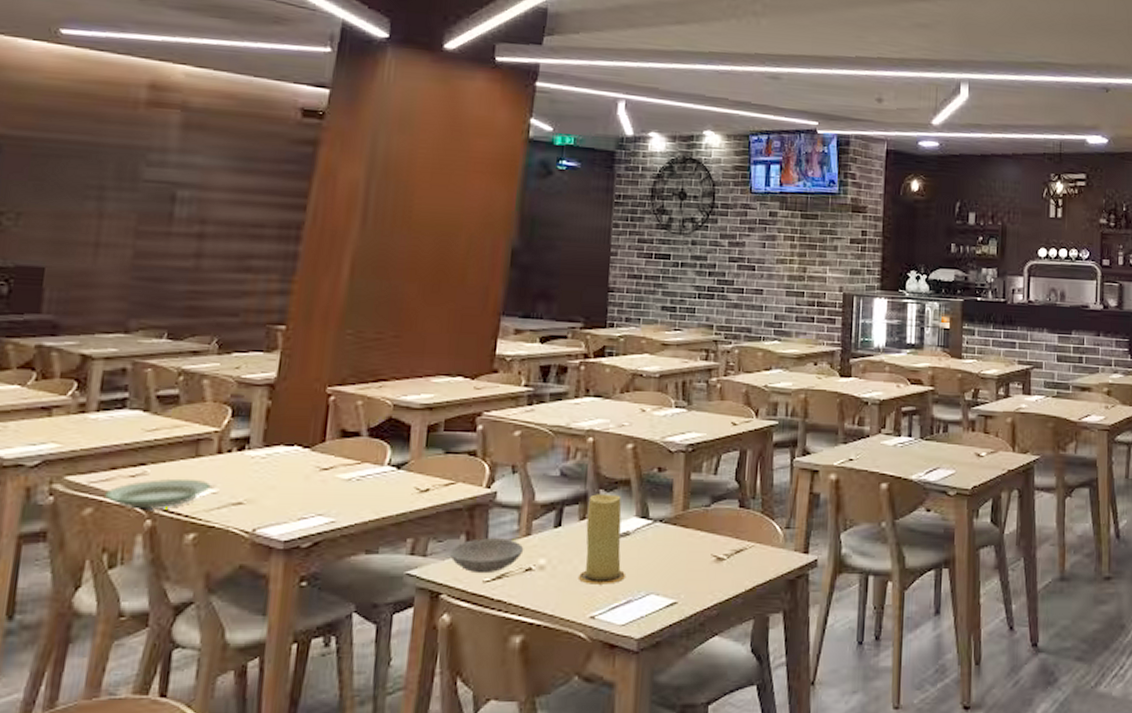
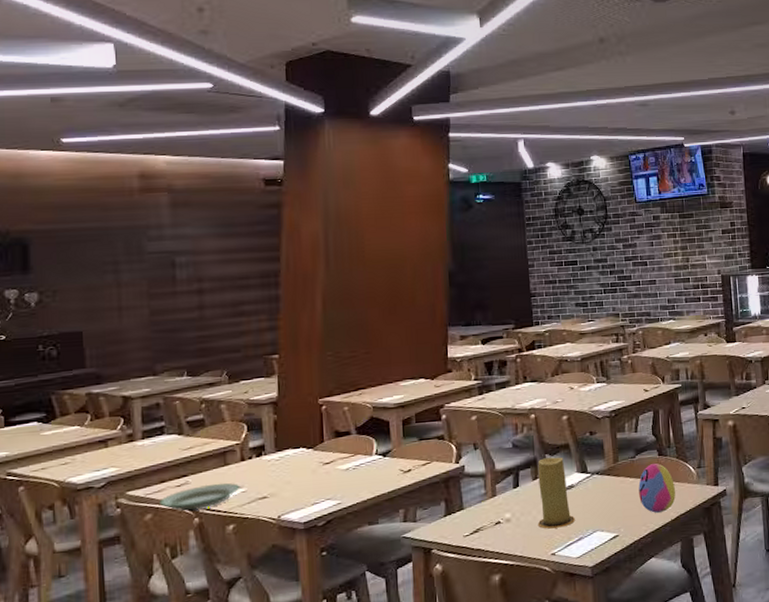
bowl: present [449,538,524,574] -> none [433,501,492,531]
decorative egg: none [709,517,755,579] -> present [638,463,676,513]

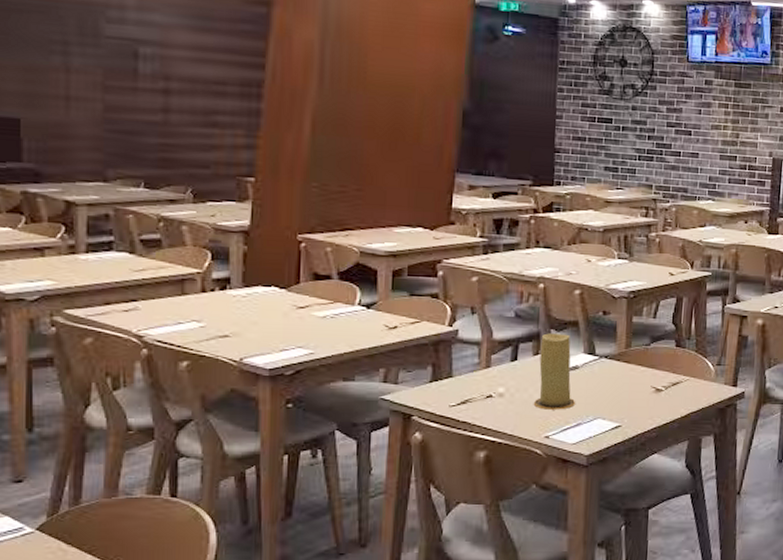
plate: present [160,483,240,512] -> none [103,313,199,340]
decorative egg: present [638,463,676,513] -> none [649,355,690,407]

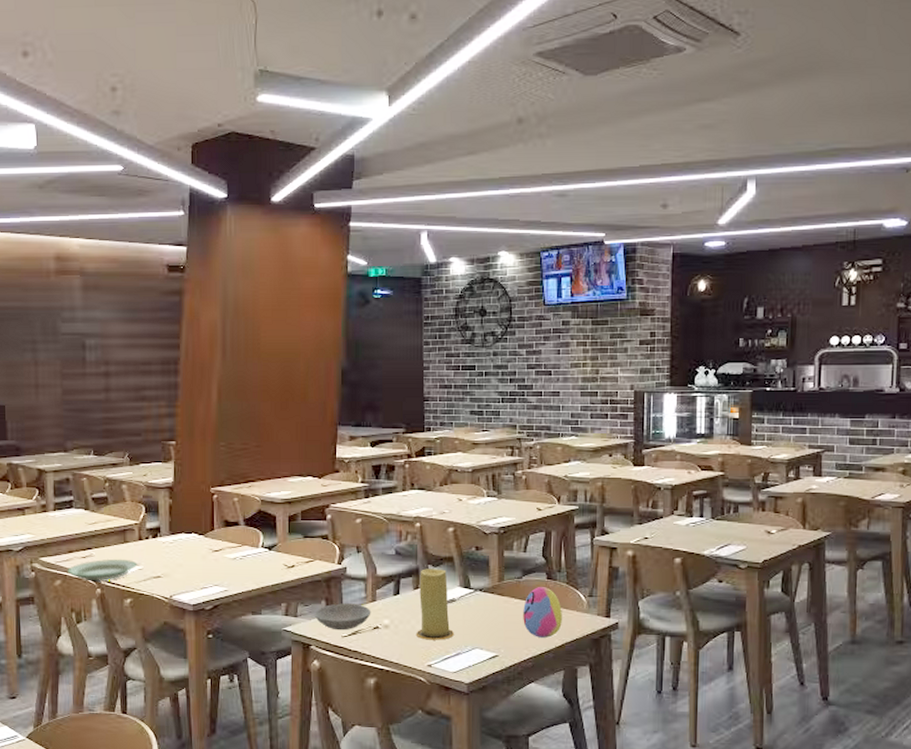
plate: none [103,313,199,340] -> present [68,558,138,581]
bowl: none [417,369,485,400] -> present [314,603,371,631]
decorative egg: none [649,355,690,407] -> present [523,587,562,638]

